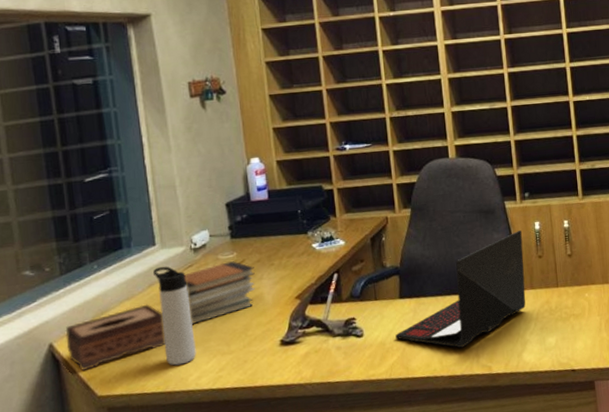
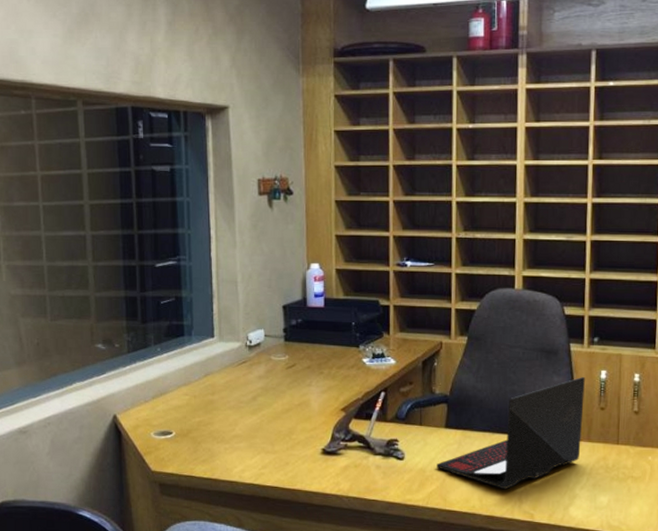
tissue box: present [65,304,165,370] -> none [128,392,215,445]
thermos bottle: present [153,266,196,366] -> none [210,358,242,456]
book stack: present [184,260,255,324] -> none [238,362,304,419]

